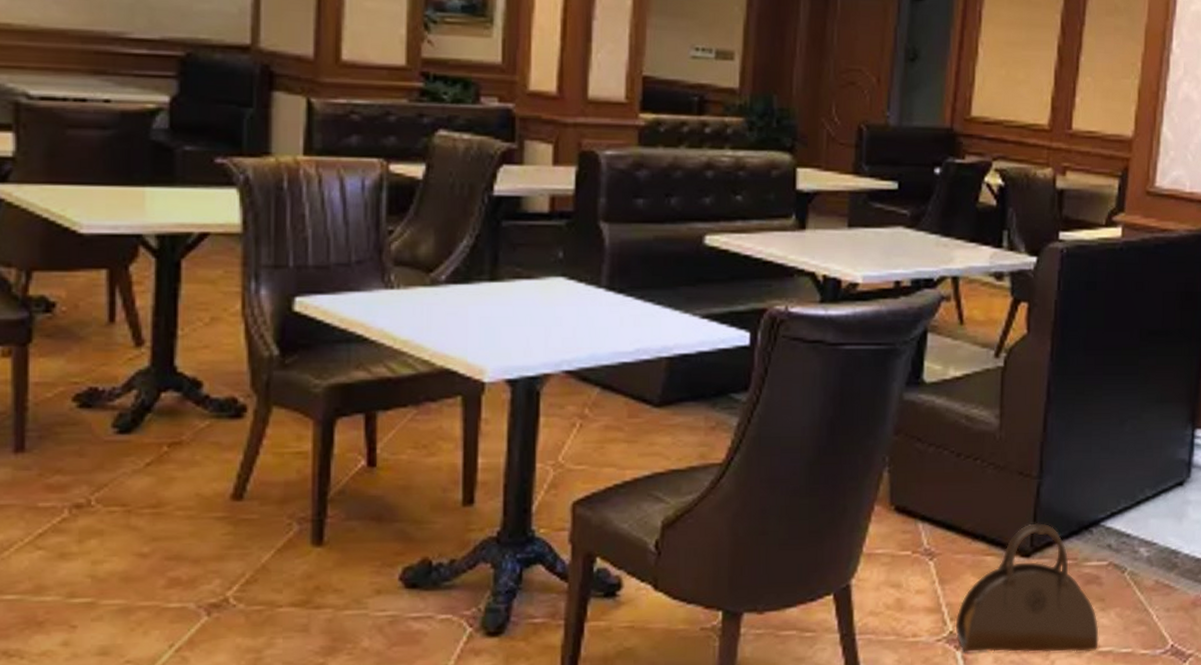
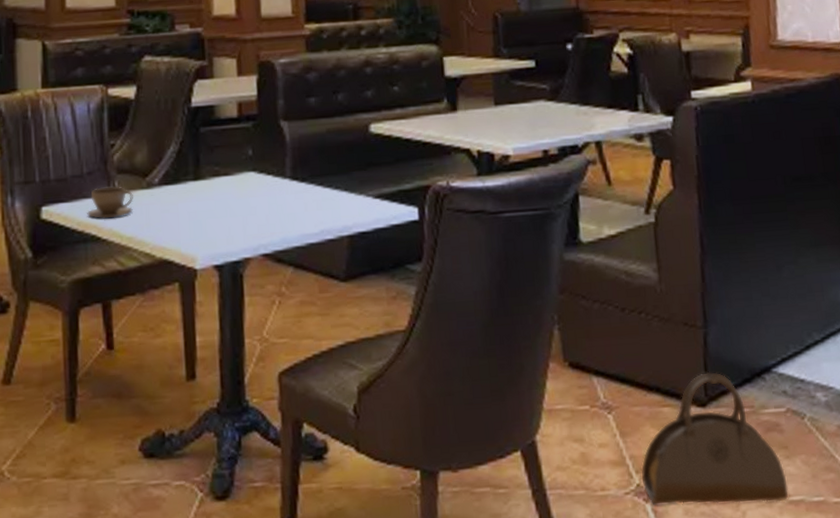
teacup: none [353,280,413,317] -> present [87,186,133,219]

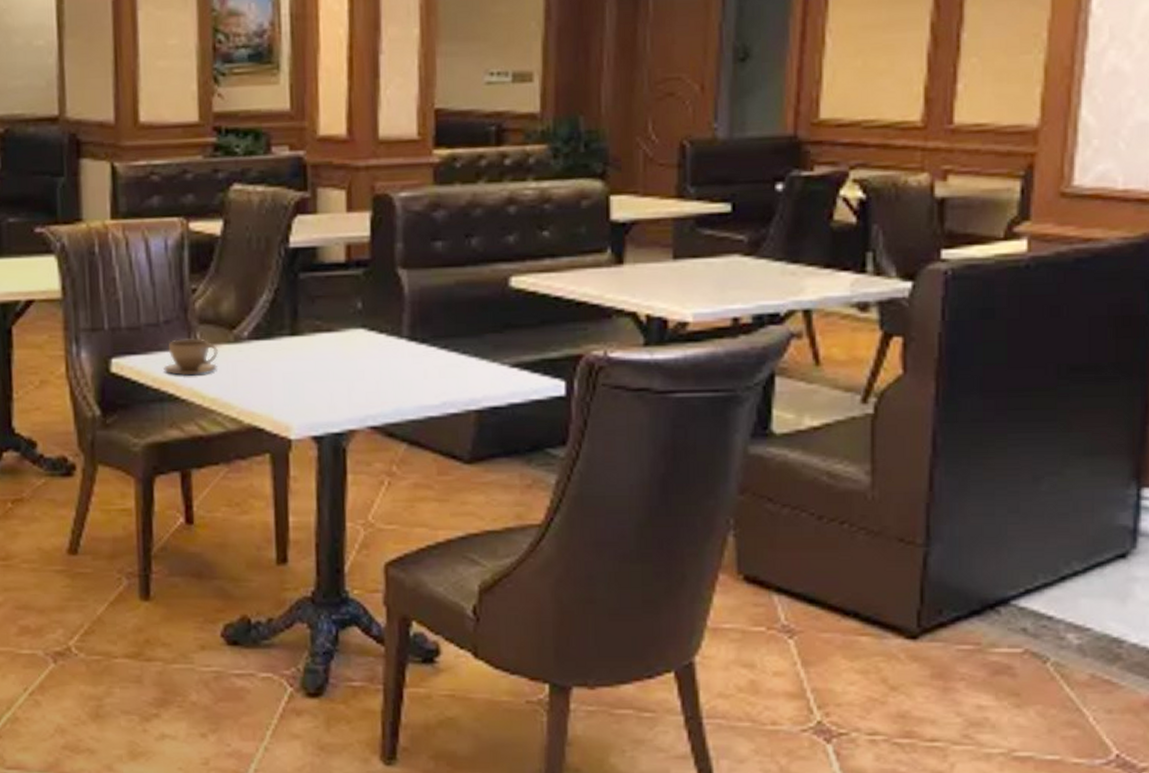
handbag: present [640,371,789,504] -> none [824,598,1014,755]

